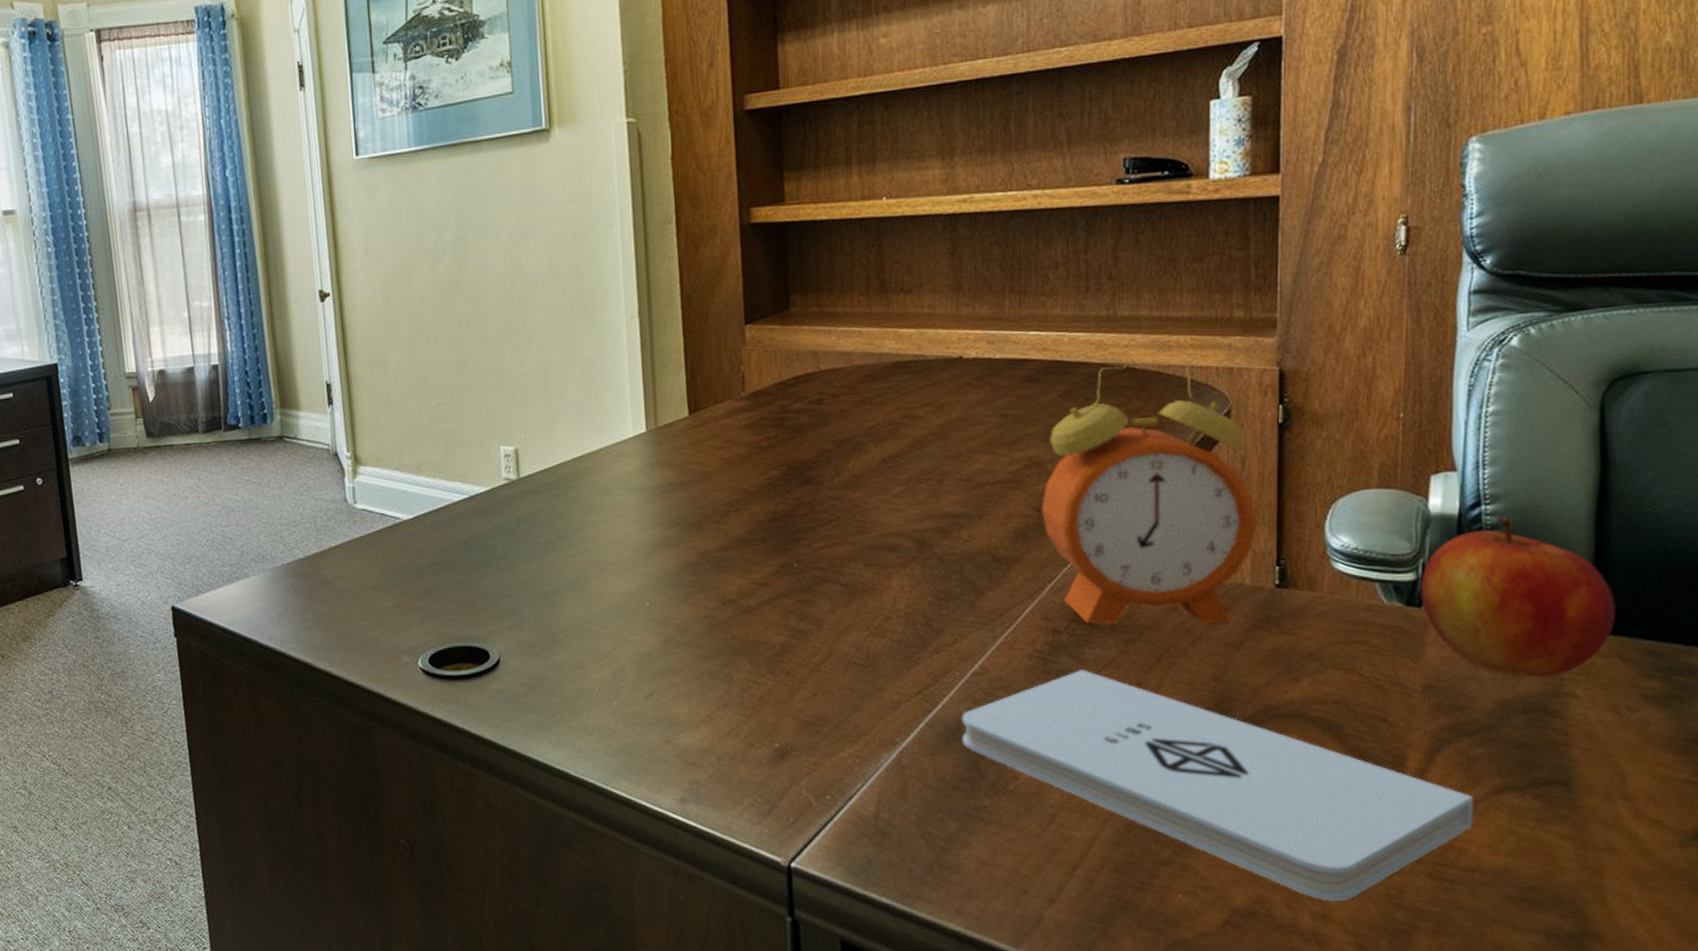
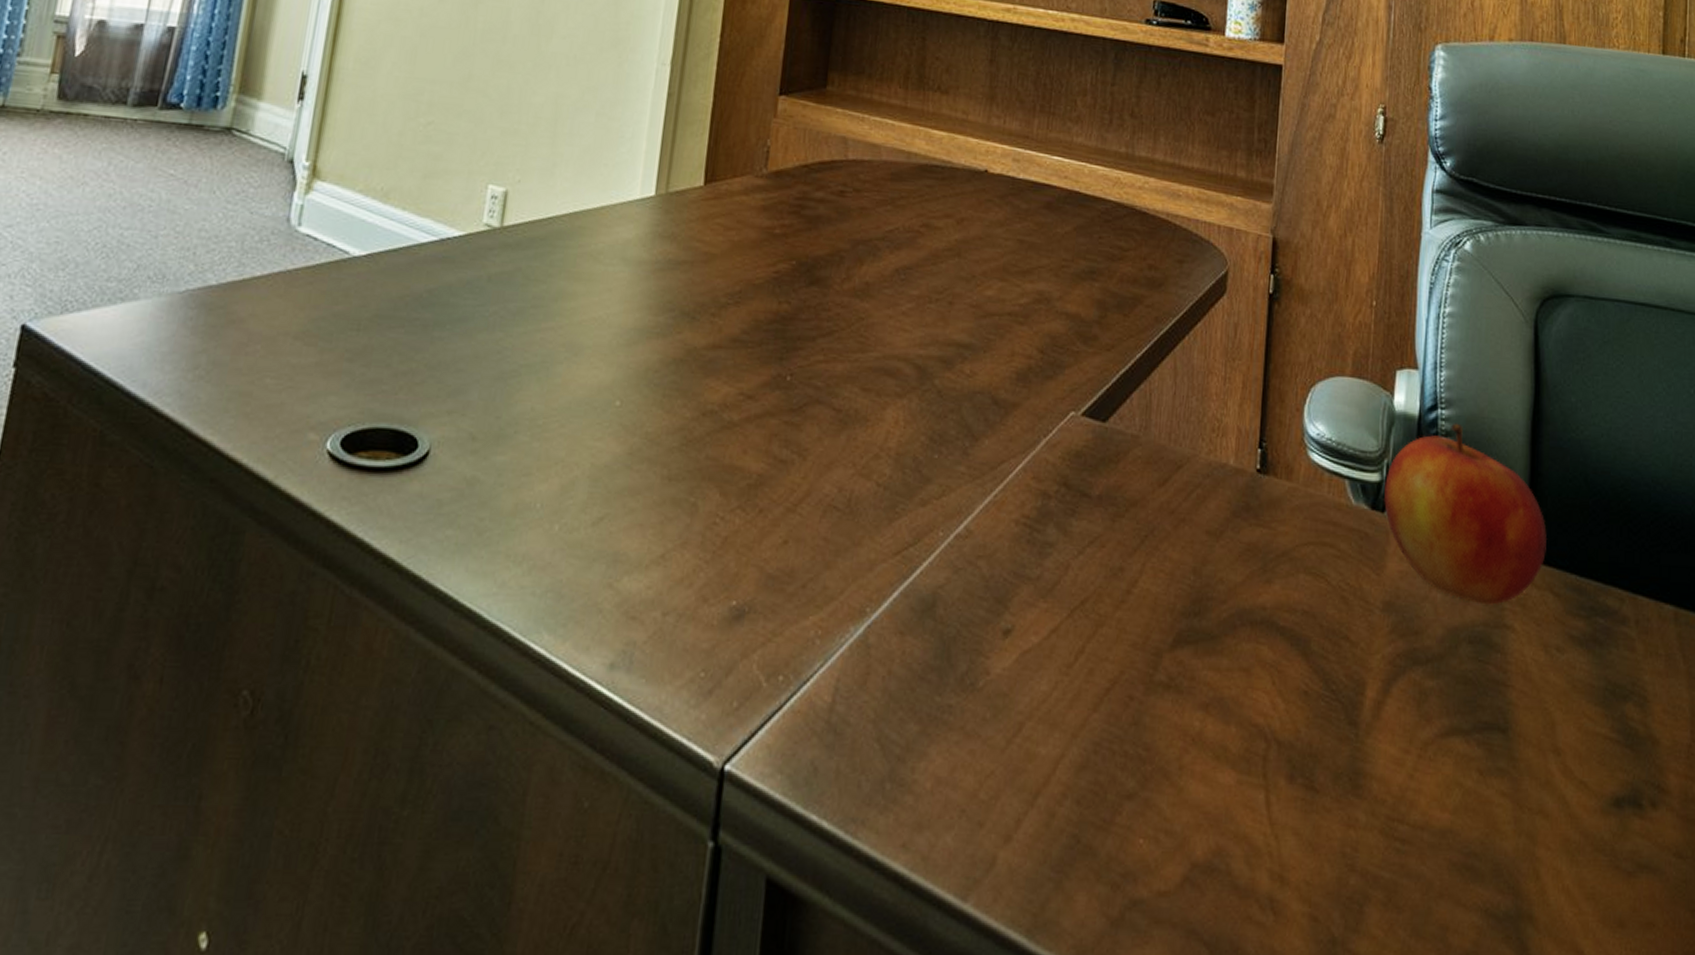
notepad: present [961,669,1474,901] -> none [935,544,1425,858]
alarm clock: present [1042,363,1257,625] -> none [1045,206,1244,508]

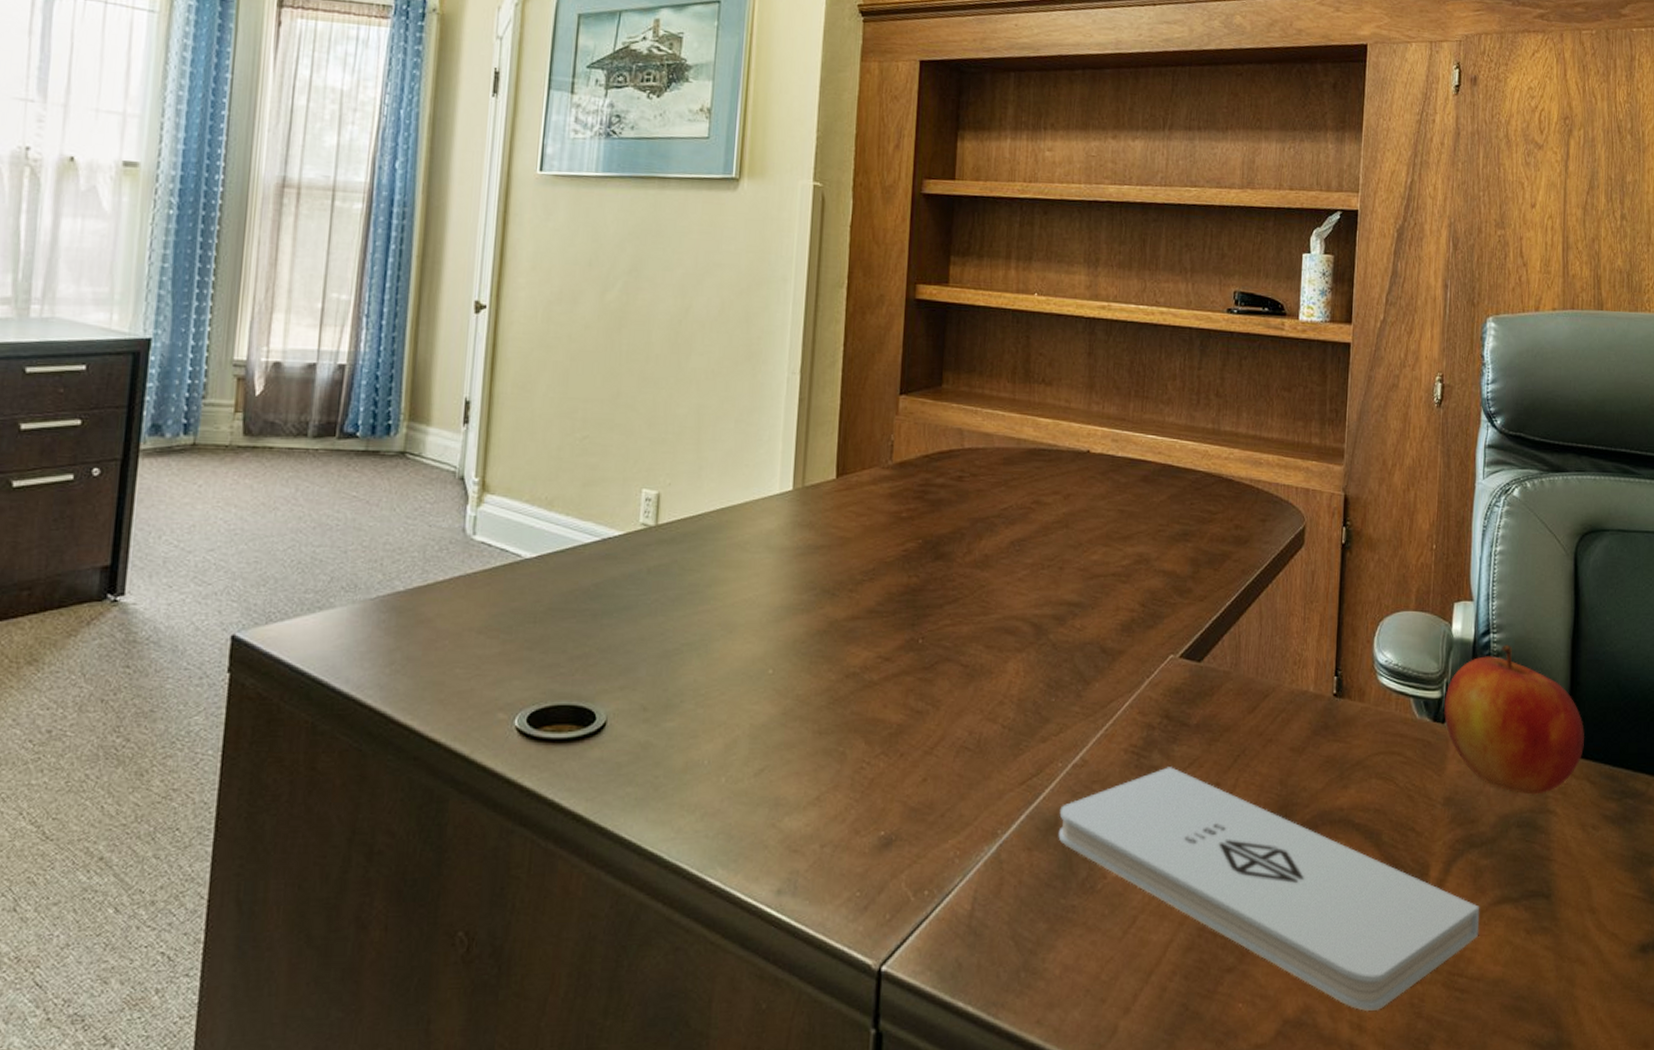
notepad: none [935,544,1425,858] -> present [1058,767,1480,1011]

